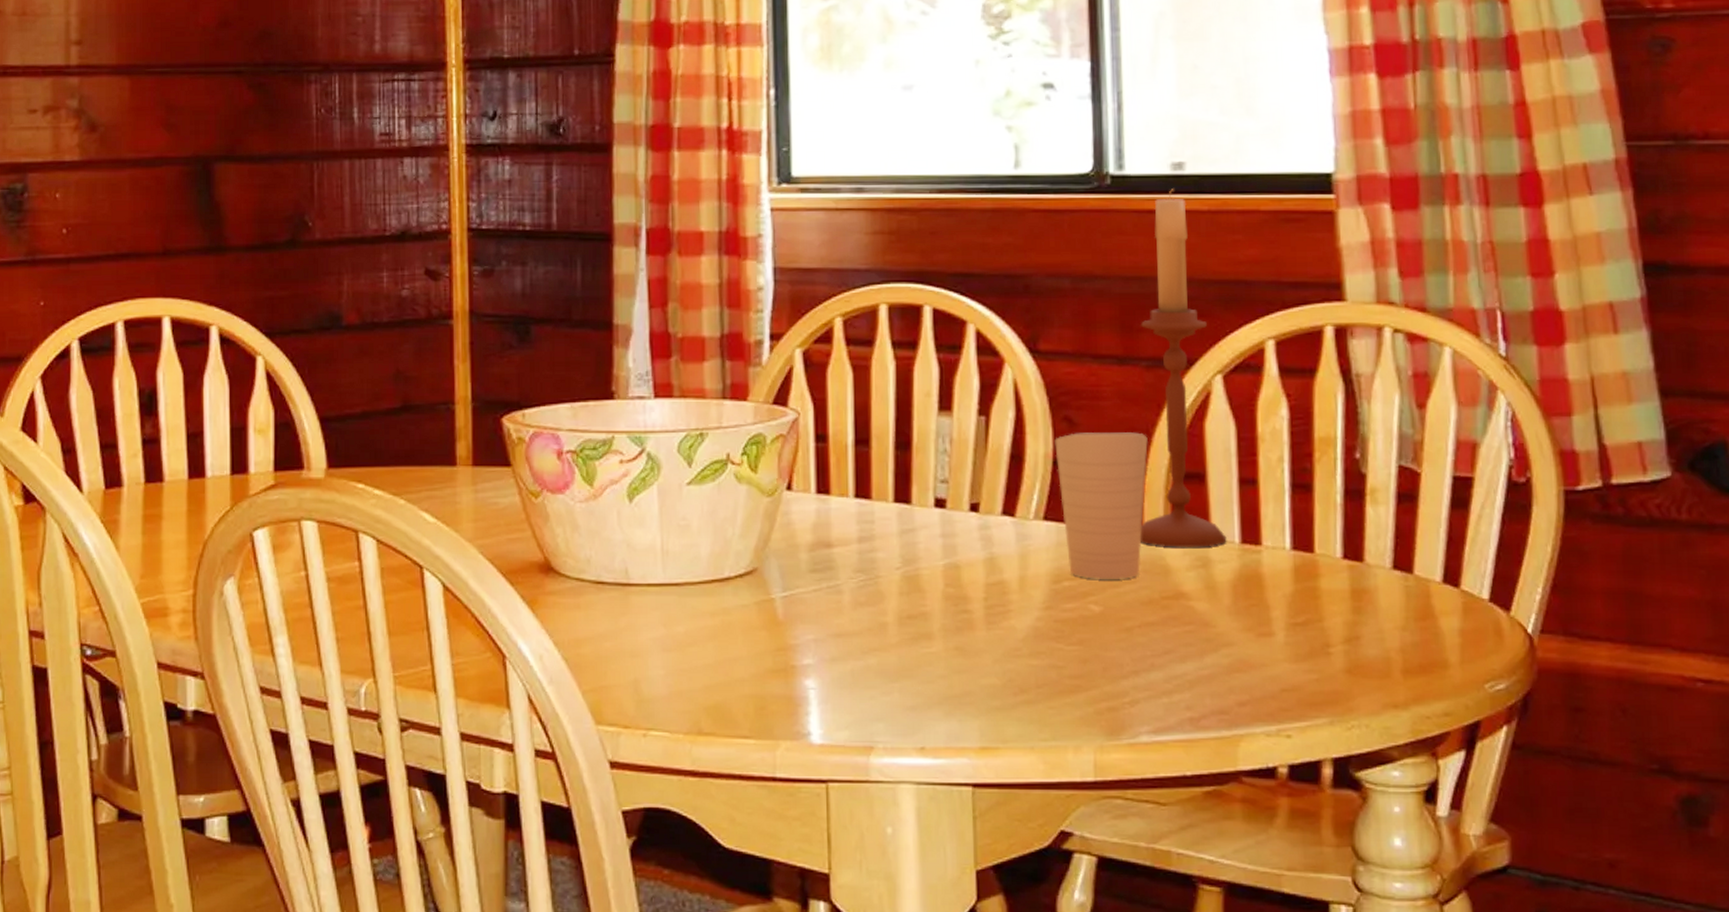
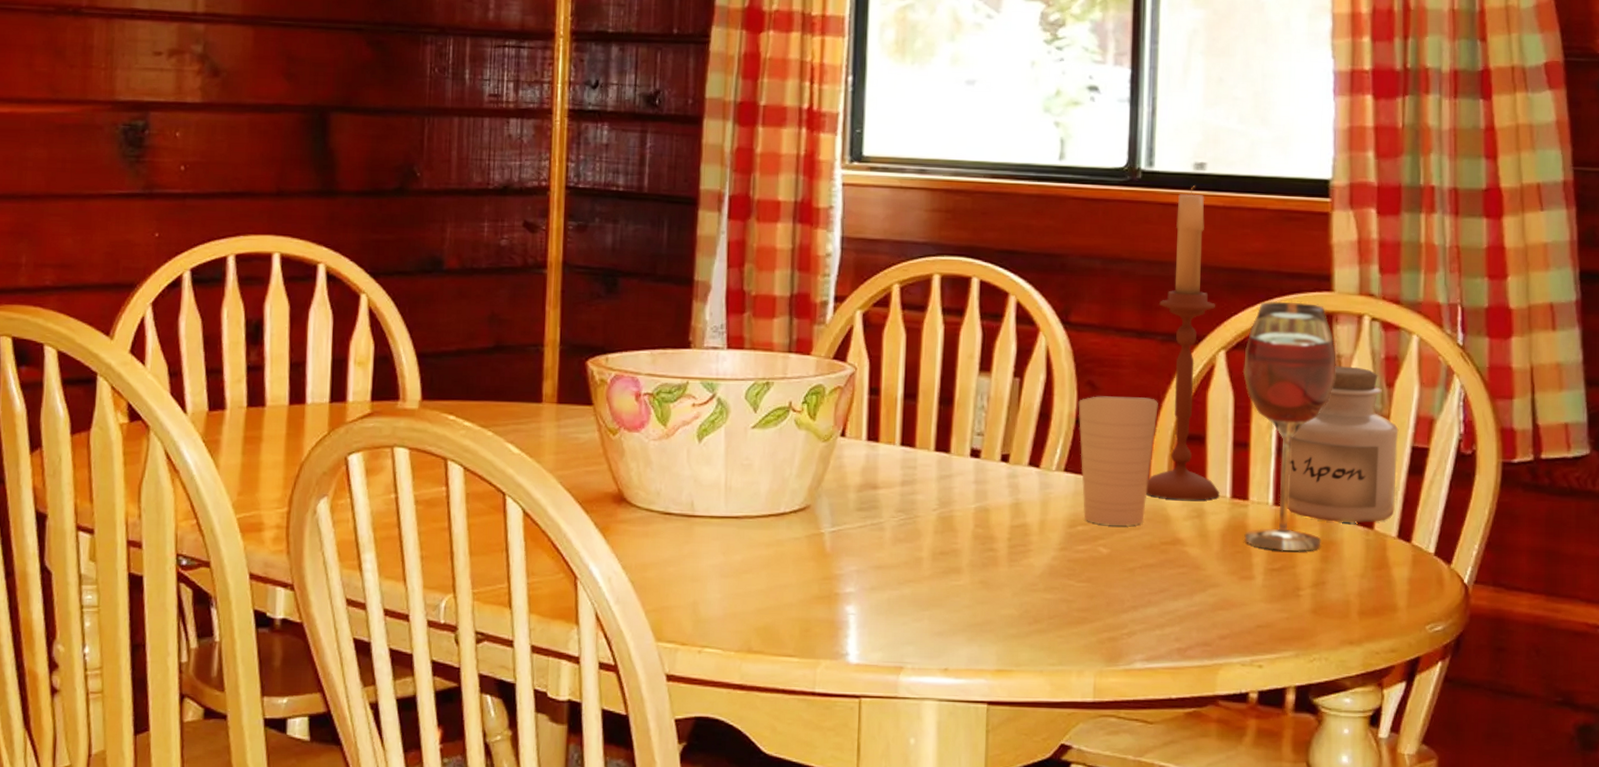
wineglass: none [1244,315,1356,601] -> present [1242,301,1336,551]
jar: none [1305,386,1437,567] -> present [1288,366,1399,523]

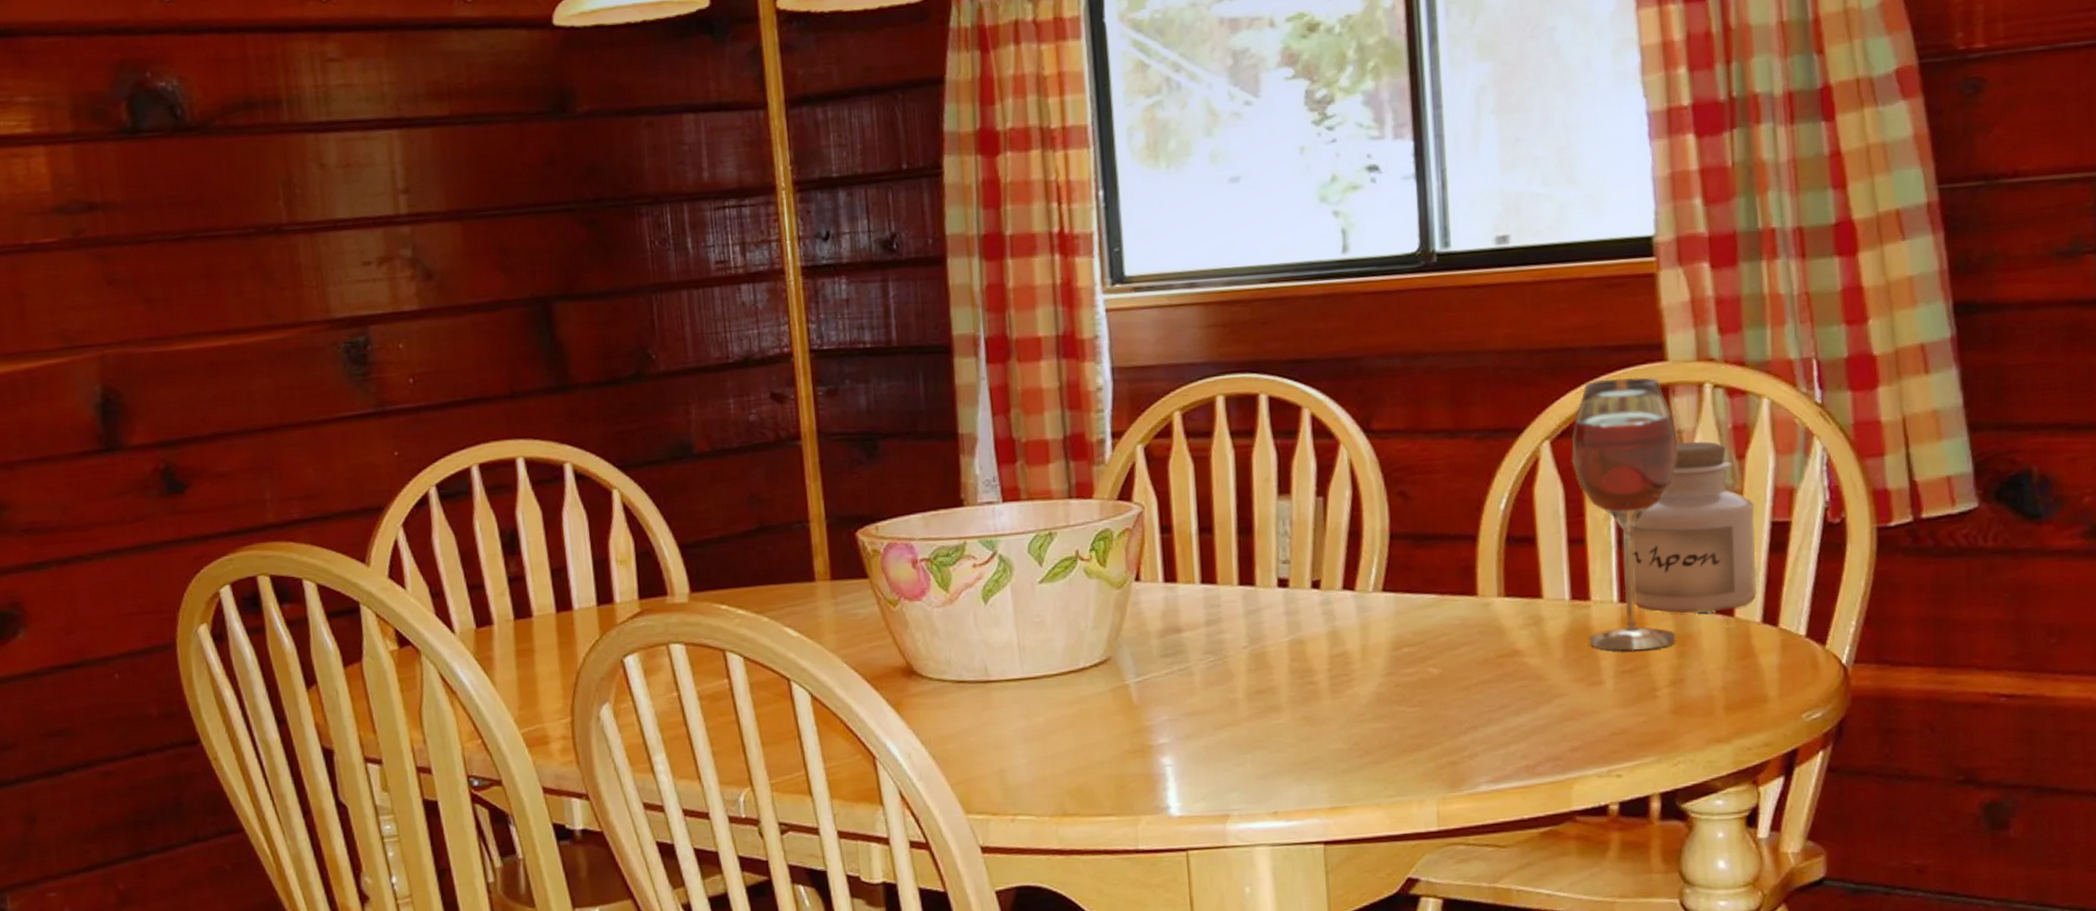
cup: present [1078,396,1158,527] -> none [1390,502,1480,645]
candlestick: present [1146,186,1220,500] -> none [1469,262,1557,608]

